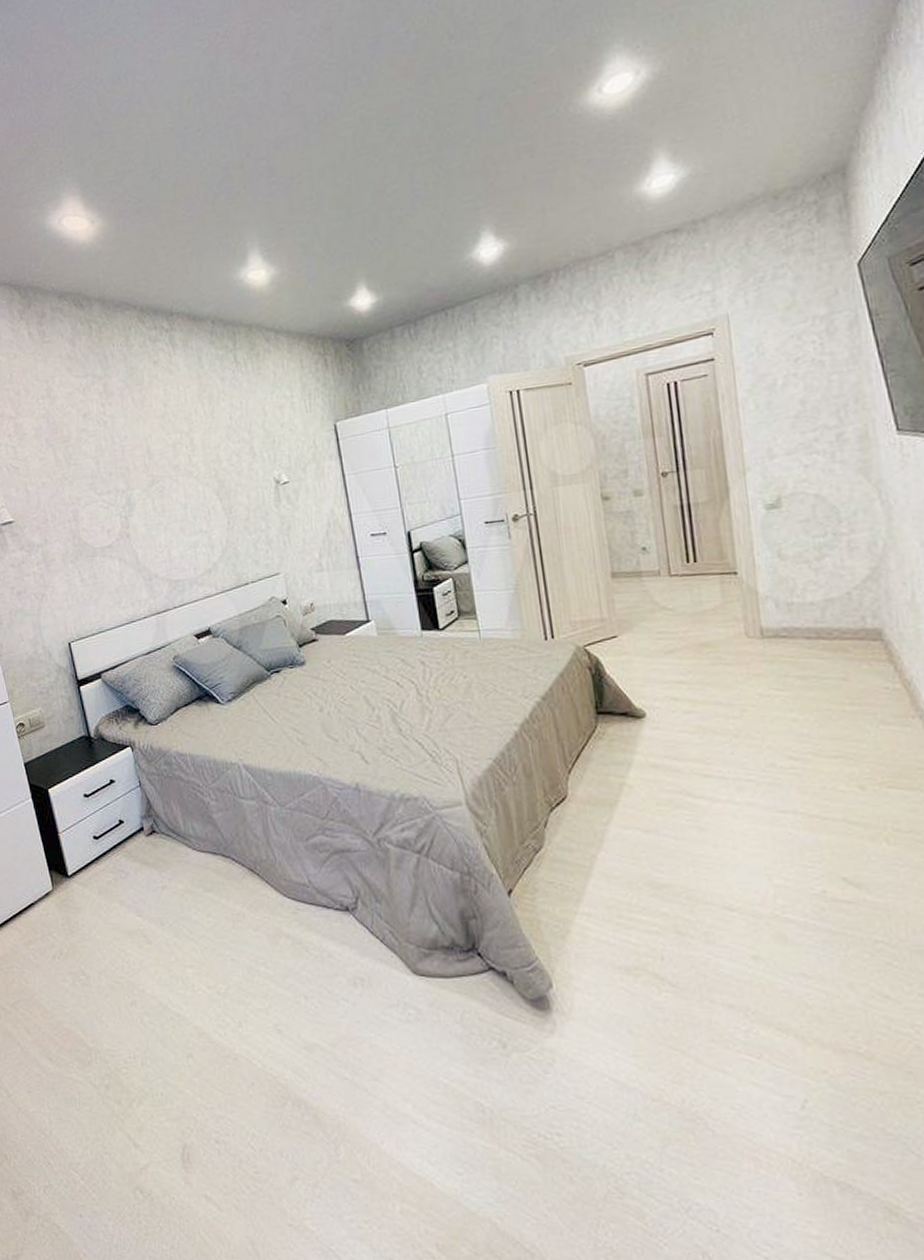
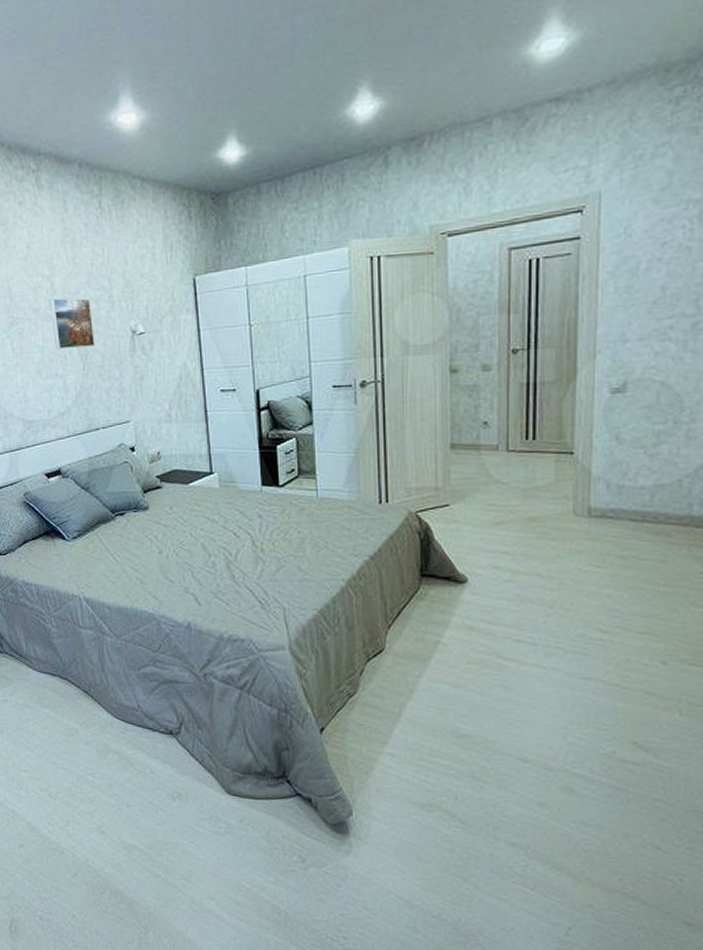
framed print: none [190,451,239,506] -> present [50,298,95,350]

